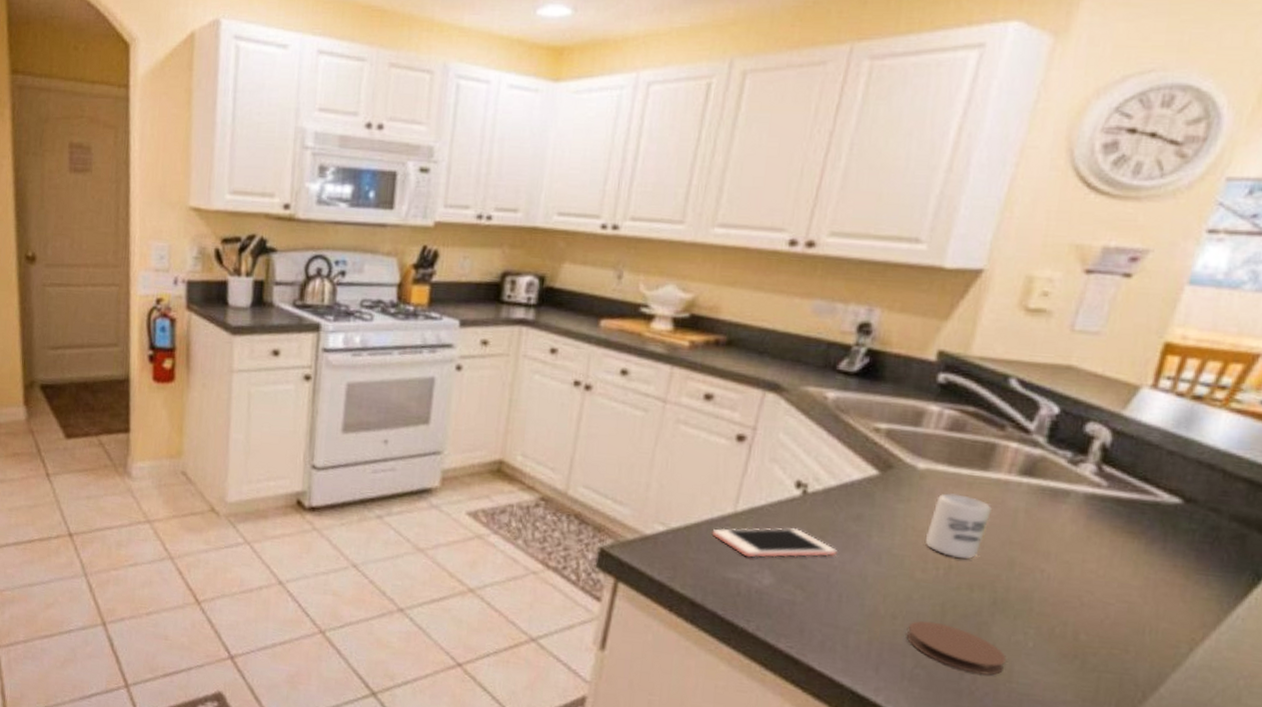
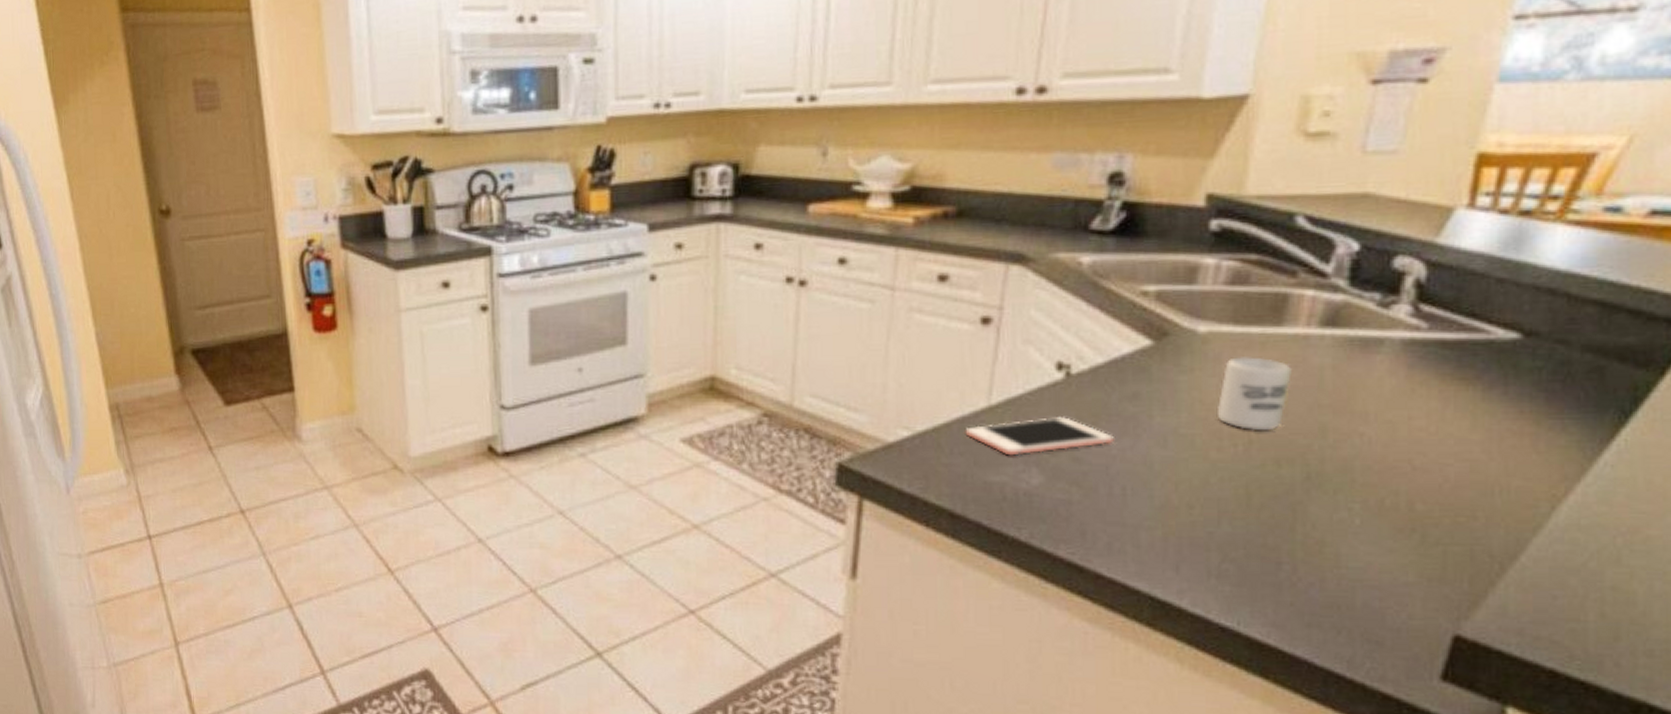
coaster: present [906,620,1007,676] -> none [1207,507,1332,562]

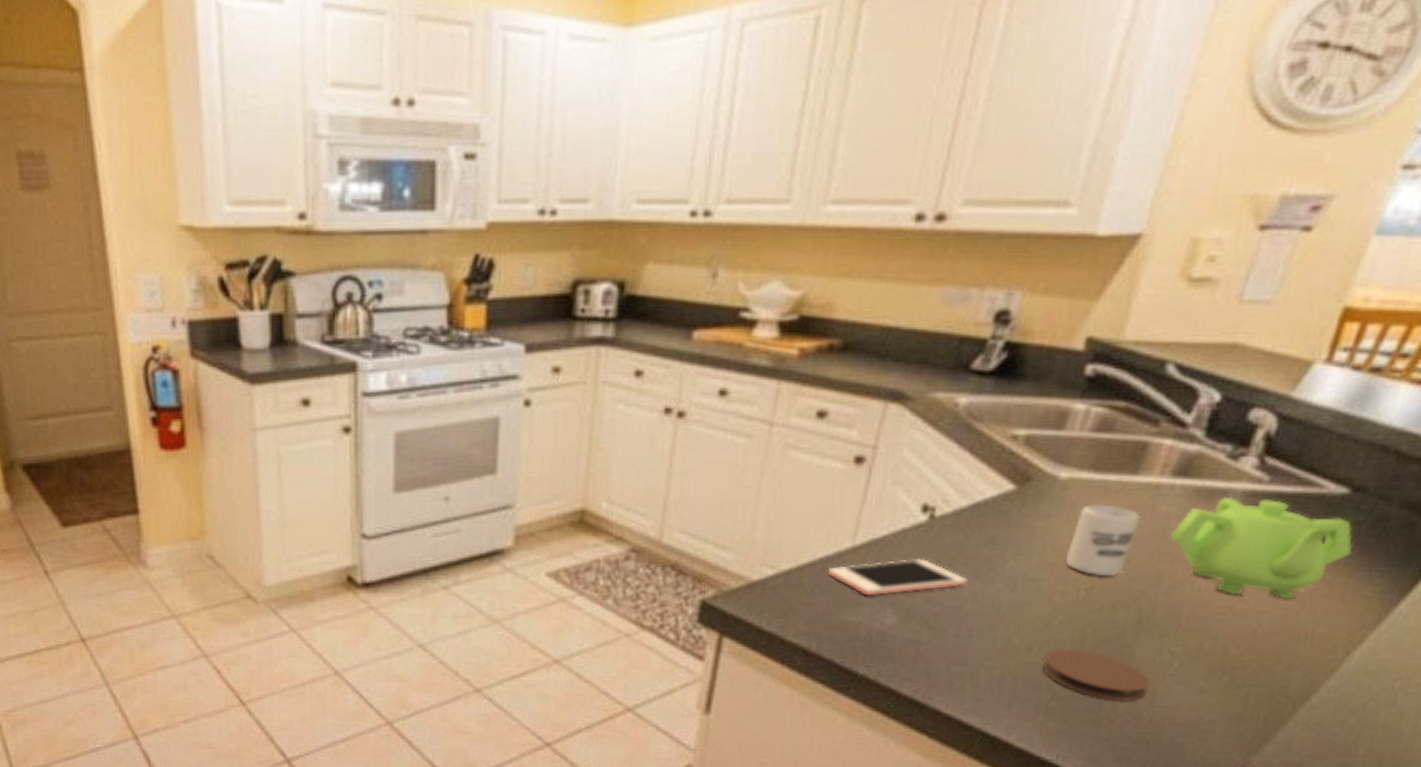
coaster: none [1207,507,1332,562] -> present [1041,649,1151,701]
teapot: none [1327,346,1536,451] -> present [1169,497,1353,600]

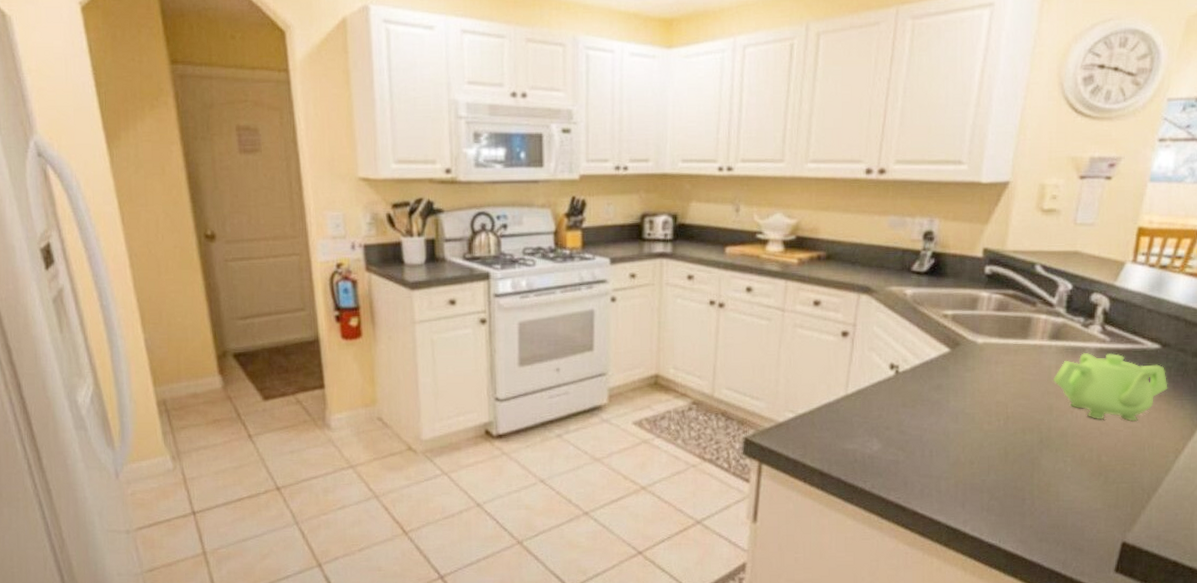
cell phone: present [827,559,968,596] -> none [830,402,925,430]
coaster: present [1041,649,1151,701] -> none [981,462,1054,498]
cup: present [1065,504,1140,577] -> none [988,360,1032,410]

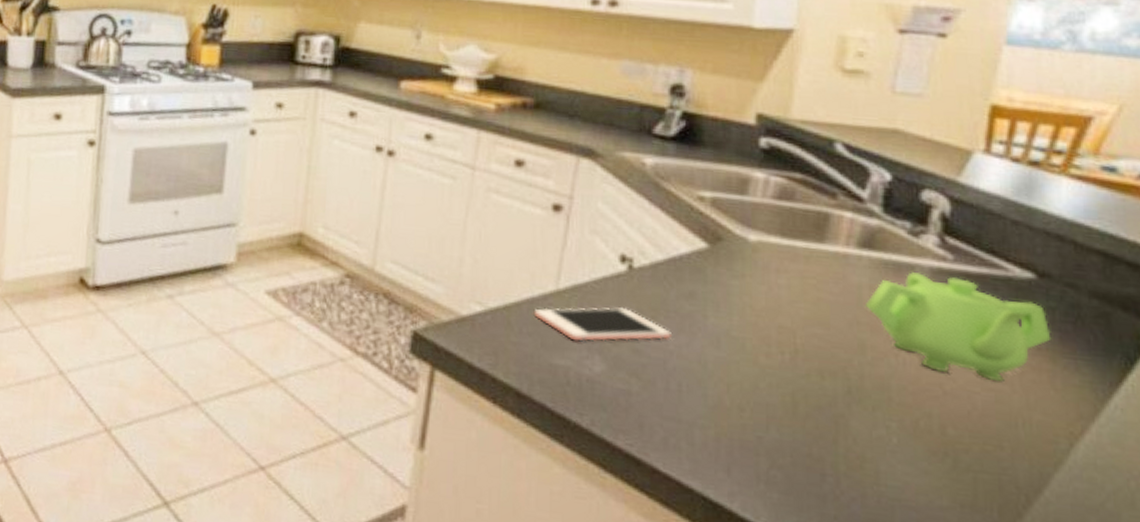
cell phone: none [830,402,925,430] -> present [533,307,671,341]

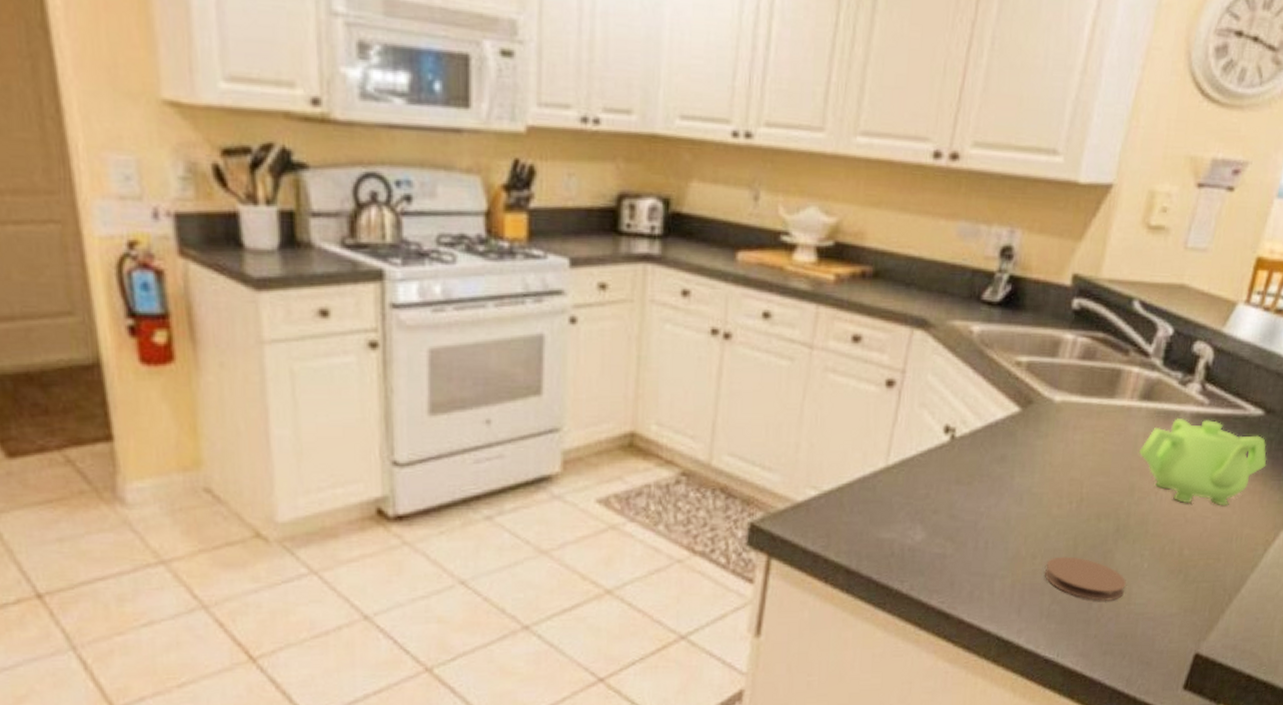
cell phone: present [533,307,671,341] -> none [864,477,983,514]
coaster: none [756,413,871,477] -> present [1044,556,1127,601]

